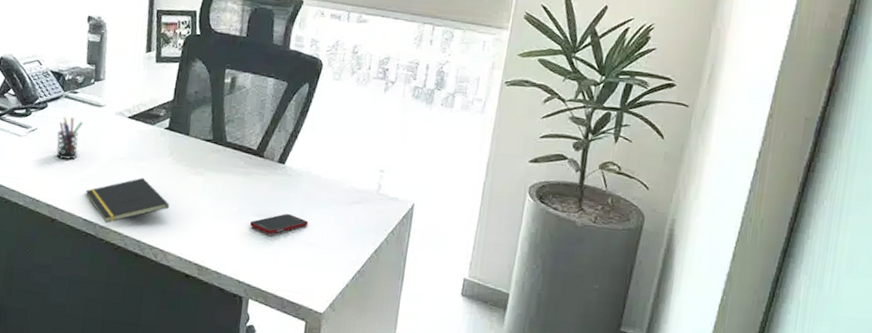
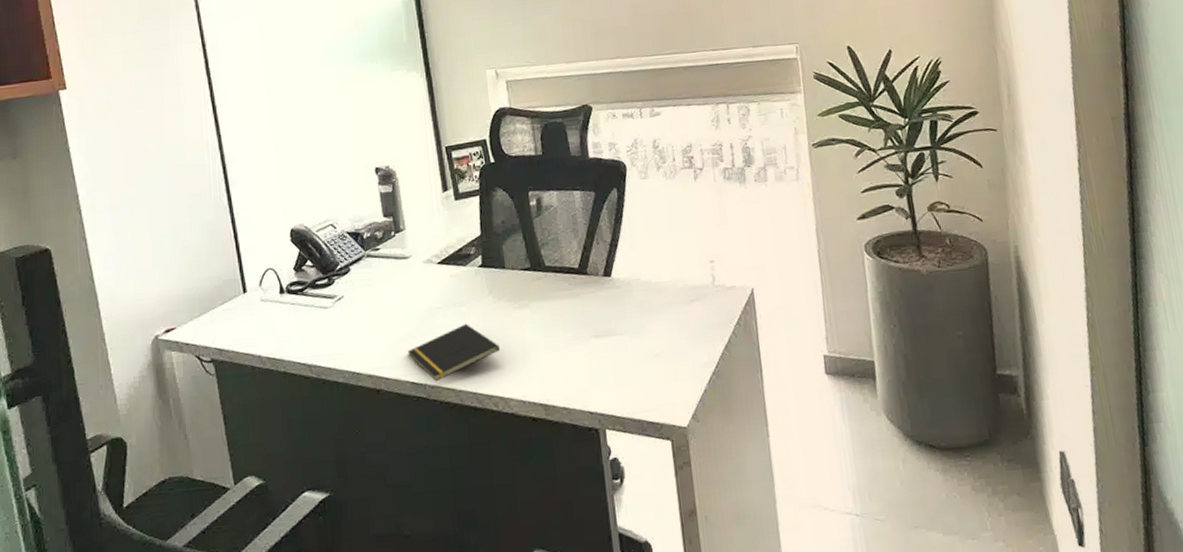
pen holder: present [56,117,83,160] -> none [366,276,392,323]
cell phone: present [249,214,308,234] -> none [588,328,650,354]

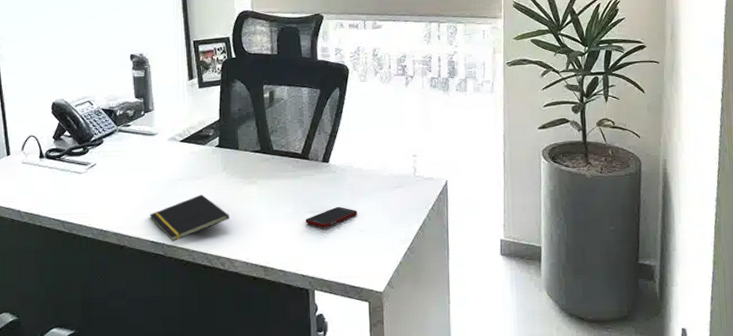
cell phone: none [588,328,650,354] -> present [305,207,358,228]

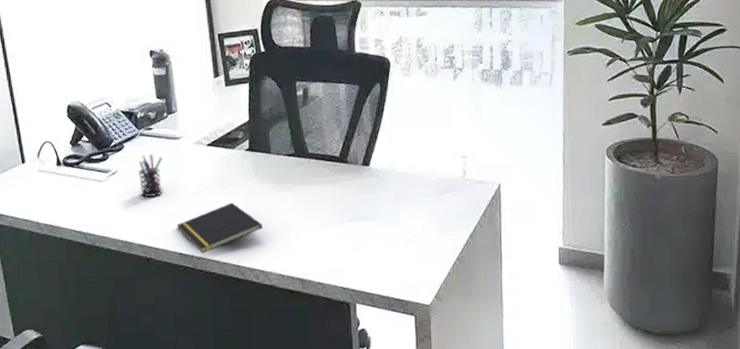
pen holder: none [116,149,139,189] -> present [138,154,163,198]
cell phone: present [305,207,358,228] -> none [344,214,402,237]

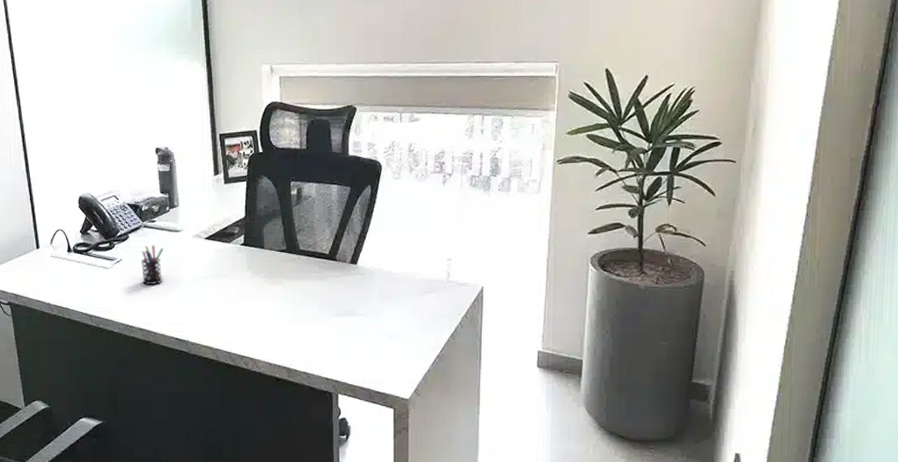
notepad: present [176,202,263,254] -> none [174,293,253,340]

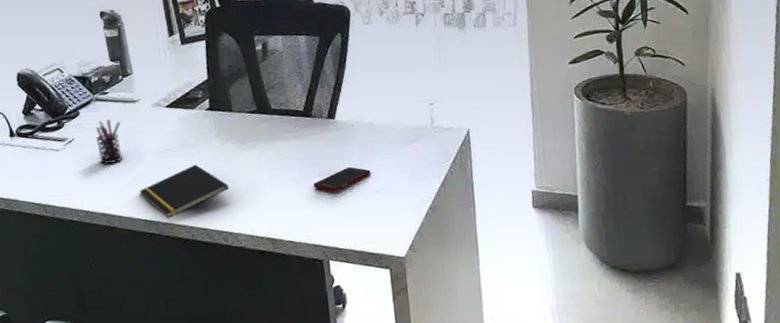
notepad: none [174,293,253,340] -> present [139,164,229,219]
cell phone: none [330,311,385,331] -> present [313,167,371,192]

